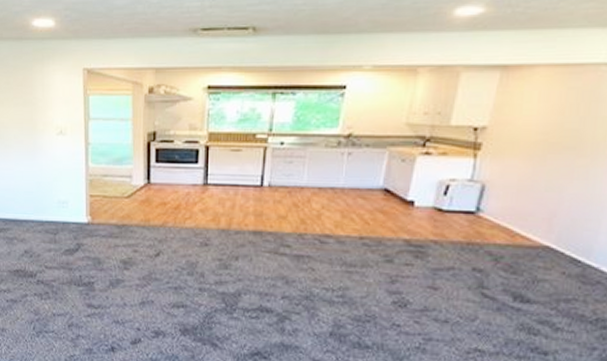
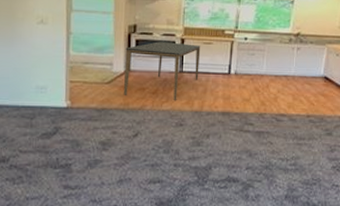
dining table: none [144,150,228,217] -> present [124,41,201,100]

